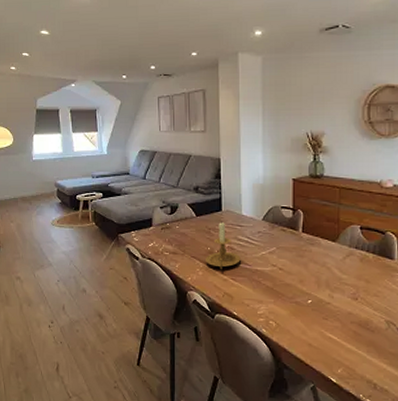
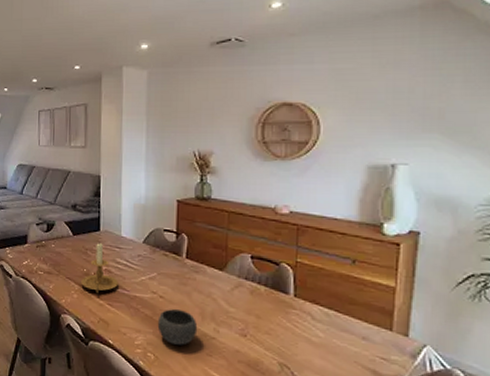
bowl: none [278,279,314,312] -> present [157,308,198,345]

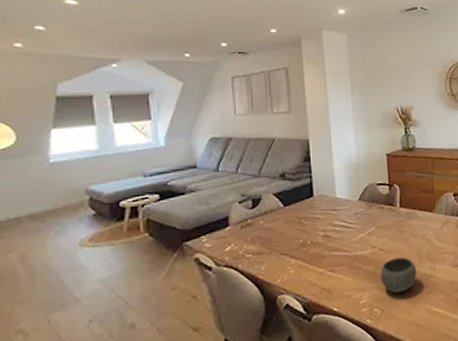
candle holder: present [81,242,118,293] -> none [297,208,338,262]

